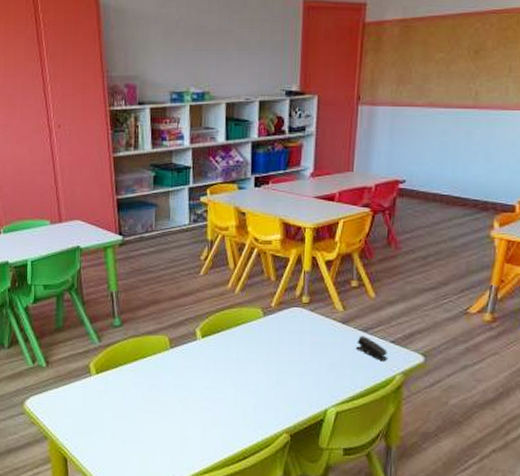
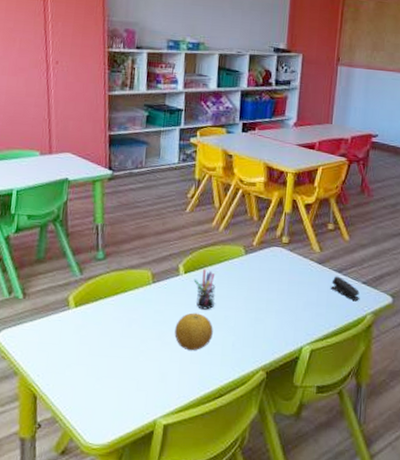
fruit: none [195,377,234,415] -> present [174,312,213,351]
pen holder: none [211,332,234,374] -> present [193,269,216,310]

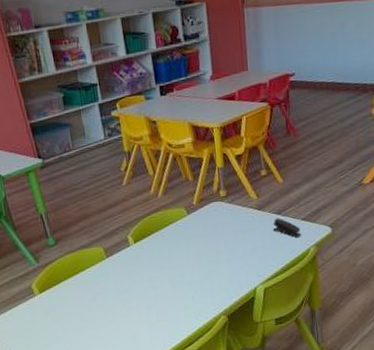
fruit: present [174,312,213,351] -> none [136,276,173,311]
pen holder: present [193,269,216,310] -> none [144,235,168,273]

